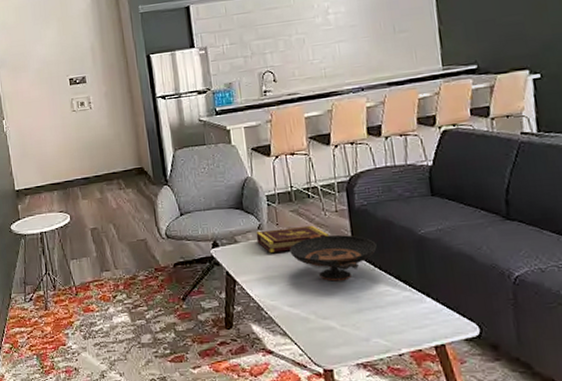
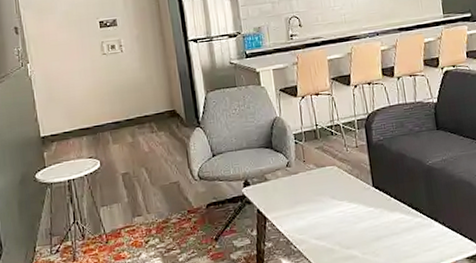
book: present [256,225,329,253] -> none [284,161,350,189]
decorative bowl: present [289,234,377,282] -> none [315,168,392,213]

